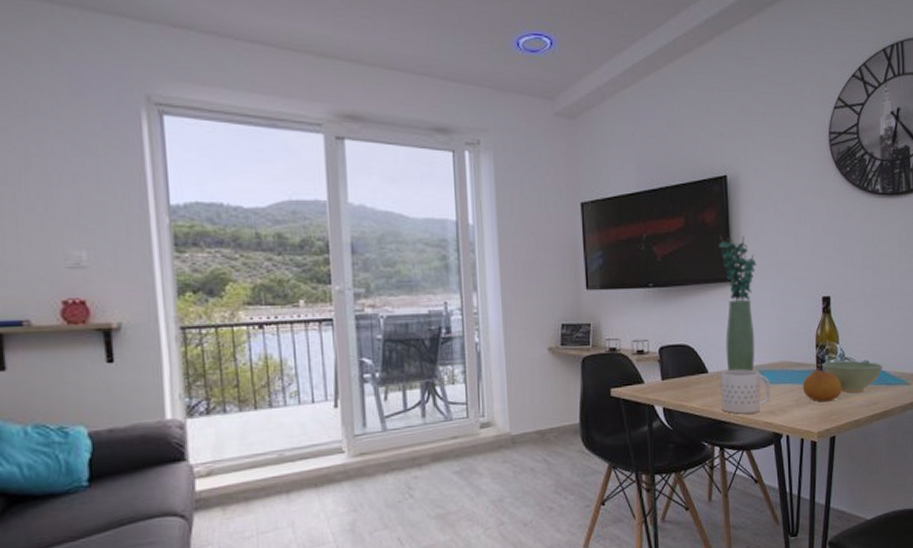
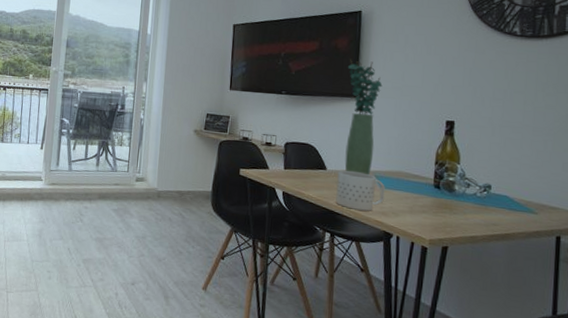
fruit: present [802,369,842,402] -> none [417,183,459,215]
bowl: present [822,360,883,393] -> none [440,178,507,212]

